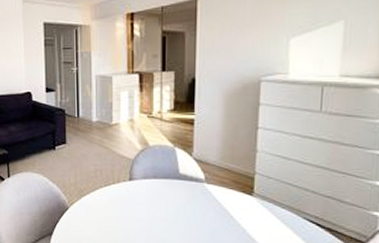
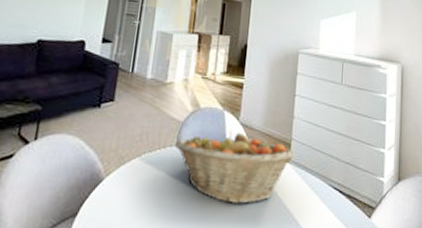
fruit basket: none [128,166,259,233] -> present [174,130,295,205]

